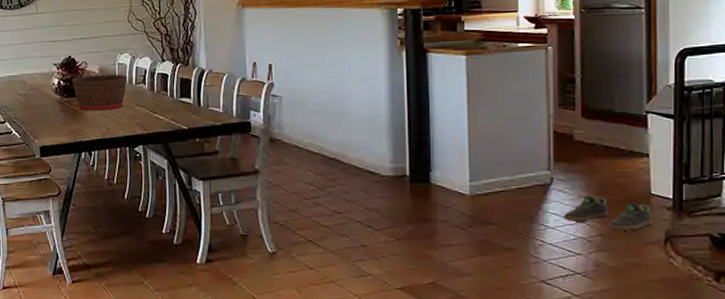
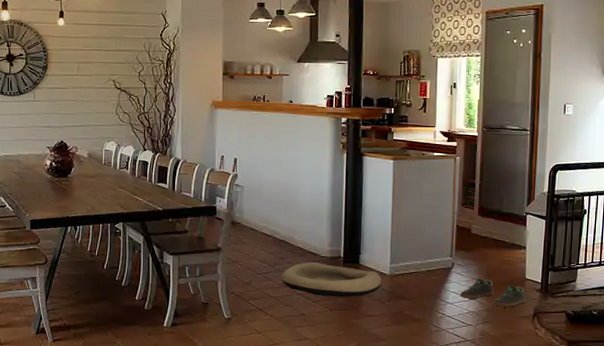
basket: present [71,74,127,111] -> none [62,158,112,191]
dog bed: none [334,182,460,223] -> present [281,261,382,297]

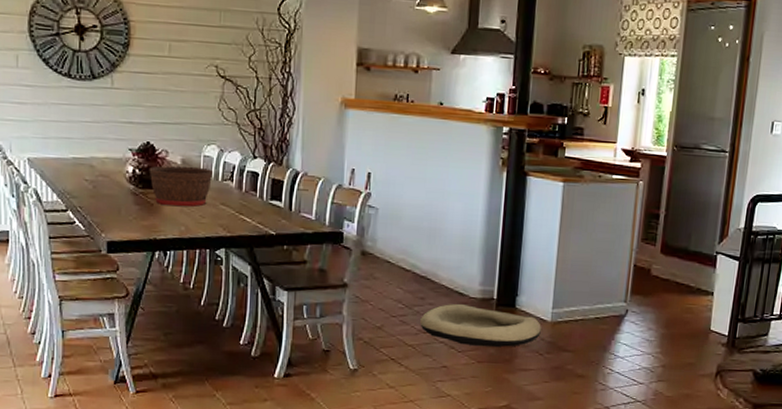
basket: none [62,158,112,191] -> present [149,165,212,207]
shoe: present [460,278,526,307] -> none [633,328,709,364]

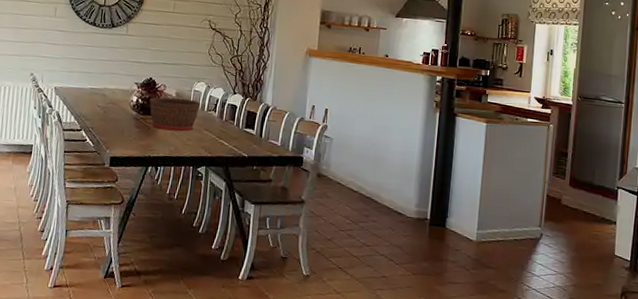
dog bed: present [420,303,541,347] -> none [364,221,468,262]

